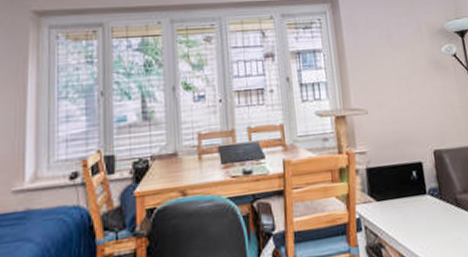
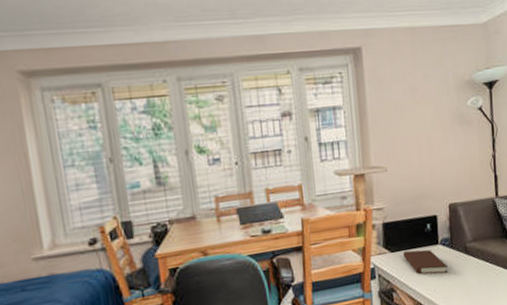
book: none [390,199,440,229] -> present [403,249,448,275]

